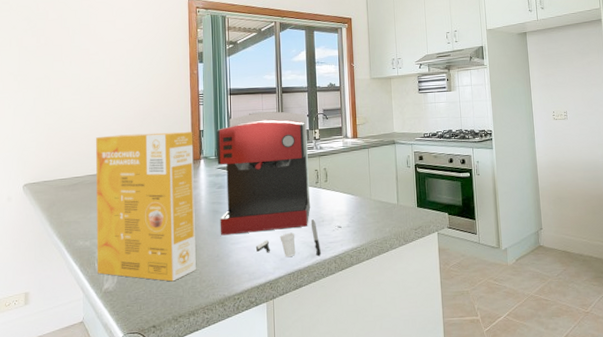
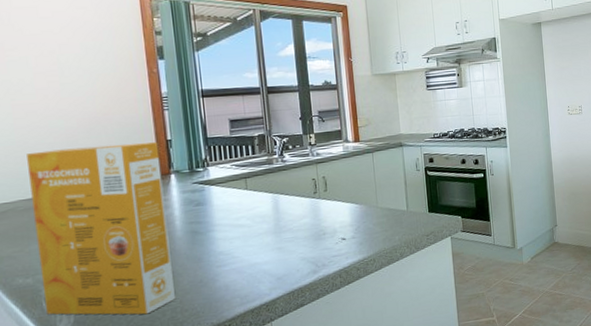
coffee maker: present [216,111,311,236] -> none [188,115,309,259]
cup: present [255,219,321,258] -> none [246,233,324,277]

